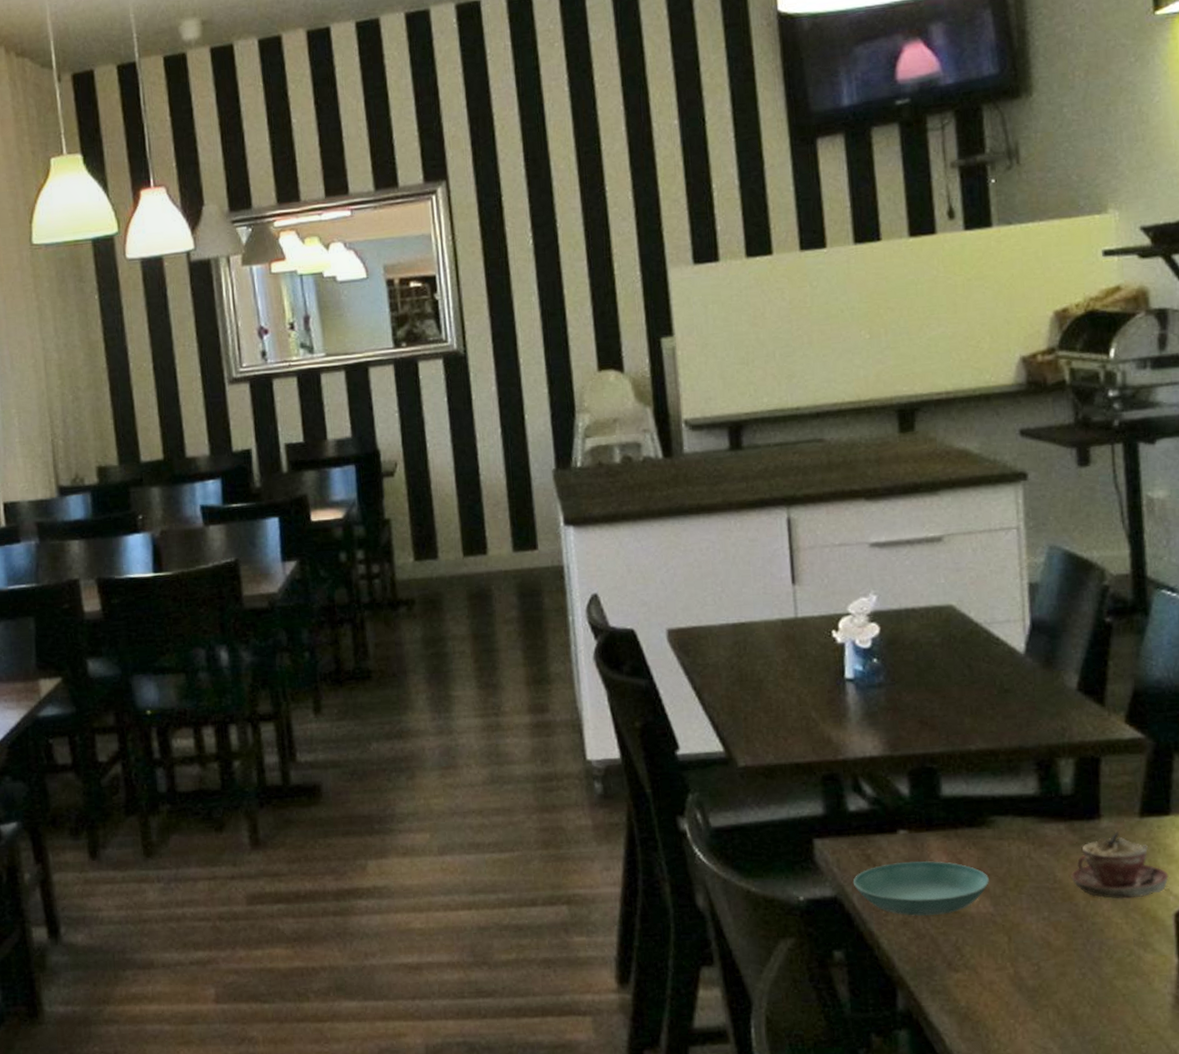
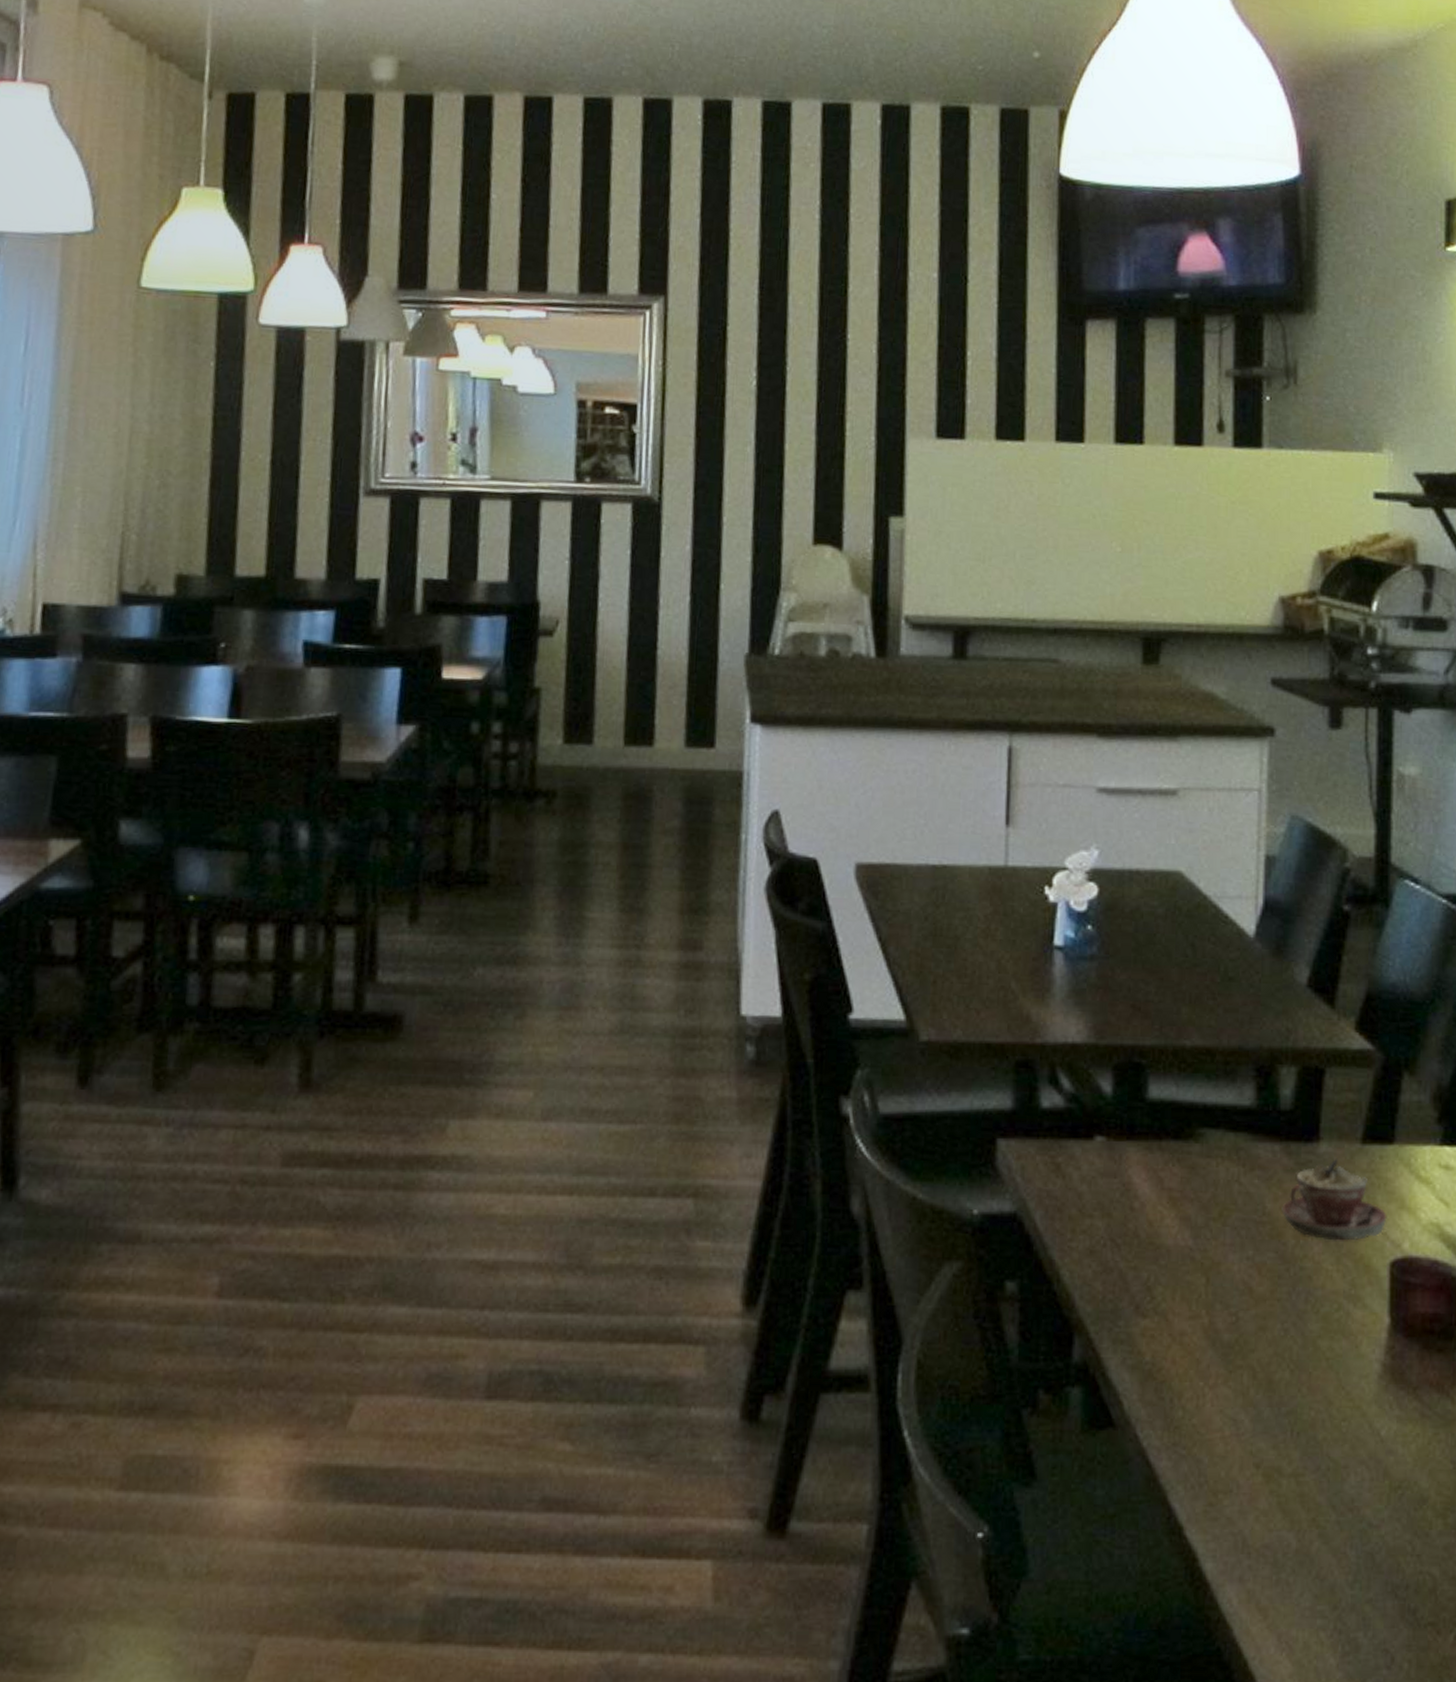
saucer: present [852,861,989,916] -> none [1037,1176,1191,1245]

